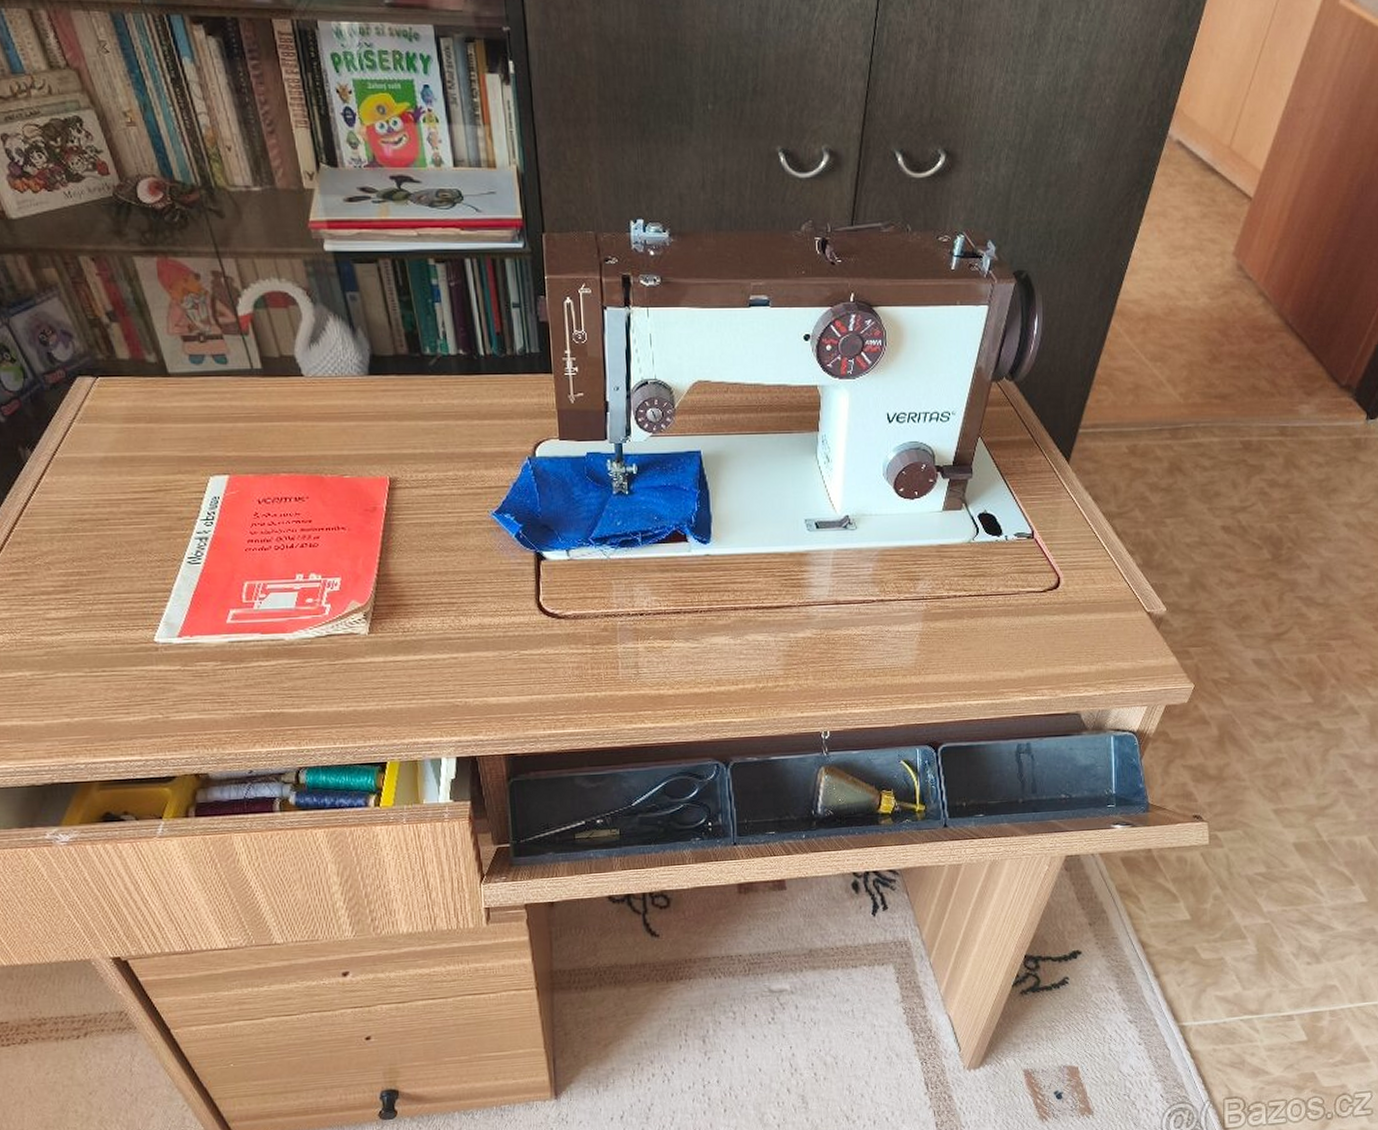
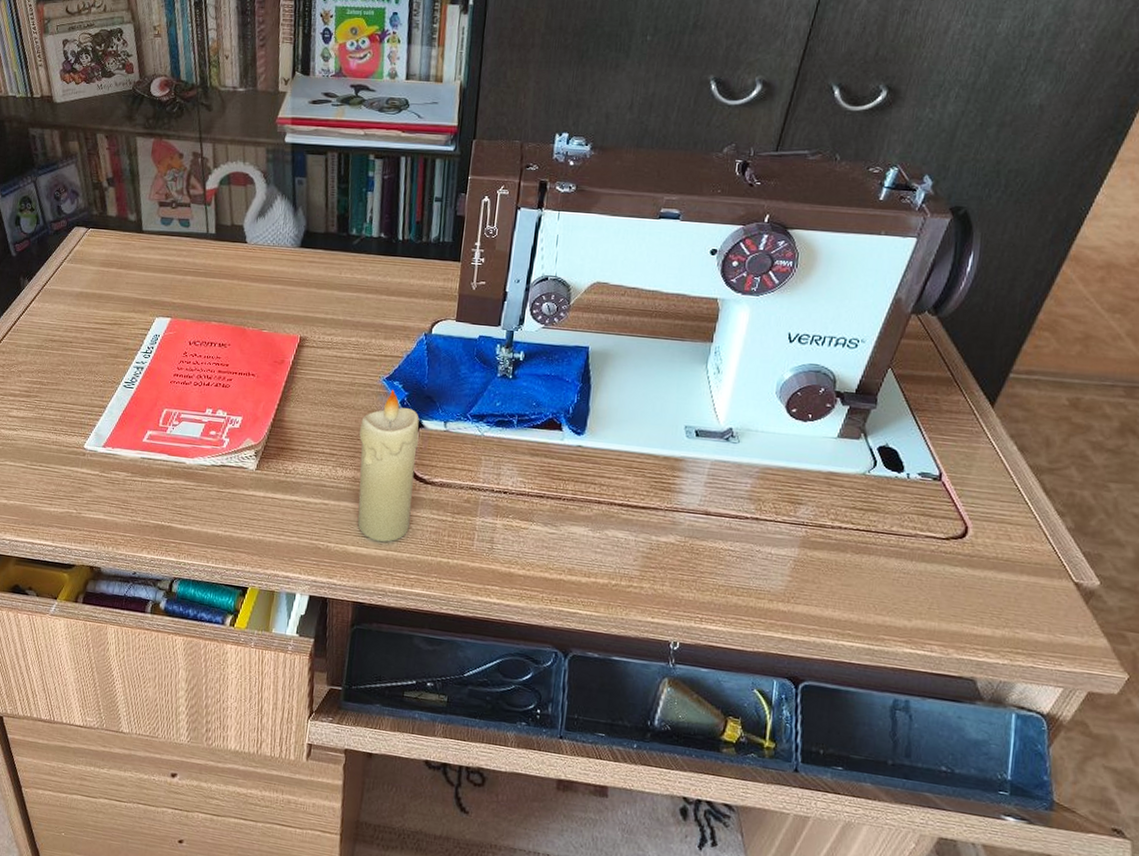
candle: none [476,524,550,688] -> present [357,390,420,542]

